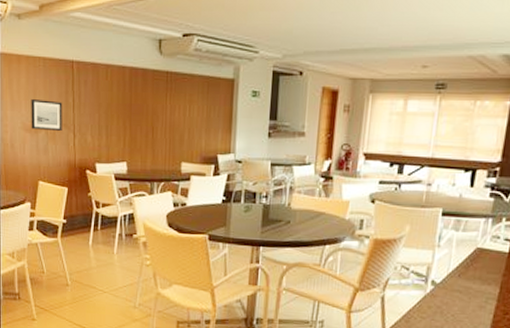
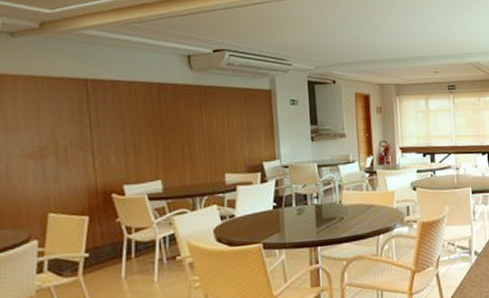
wall art: present [31,99,63,132] -> none [33,122,77,156]

